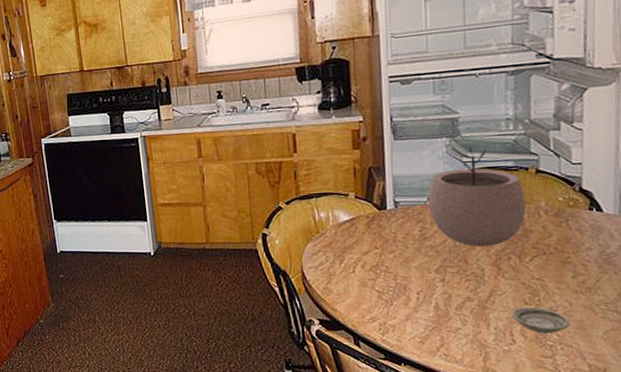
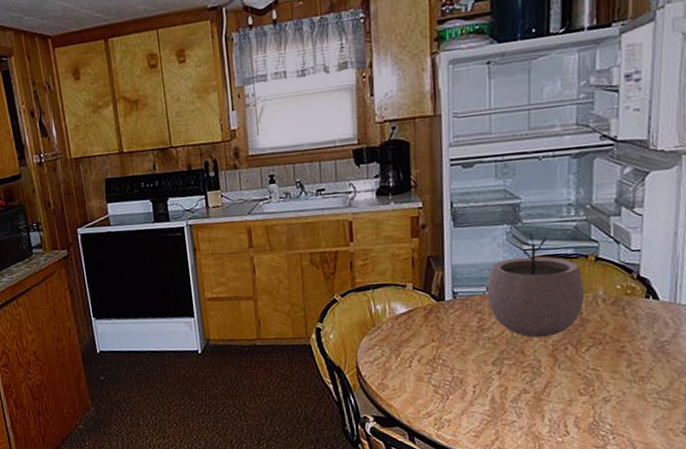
saucer: present [512,307,569,334] -> none [566,397,622,424]

